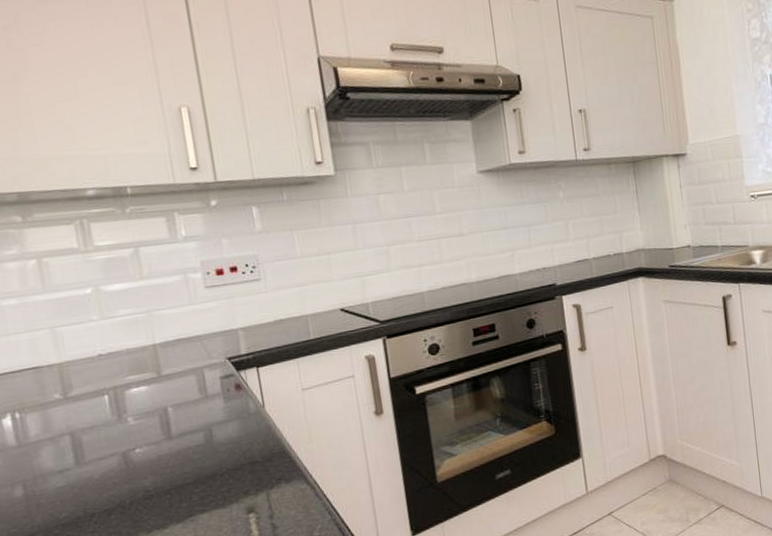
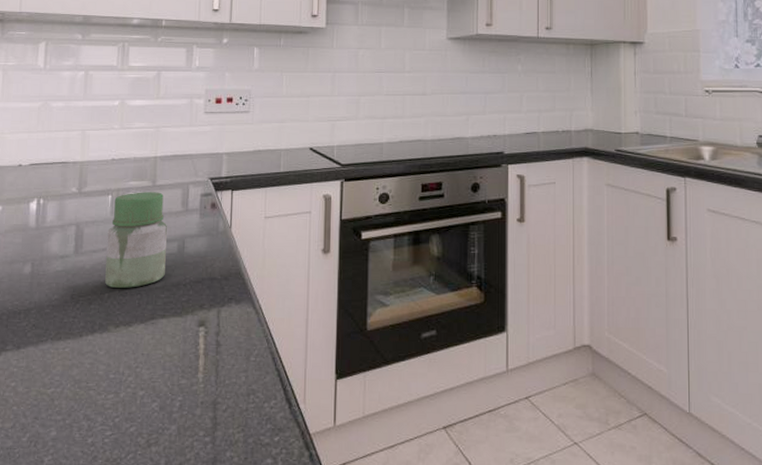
jar: none [112,382,195,493] -> present [105,192,167,289]

